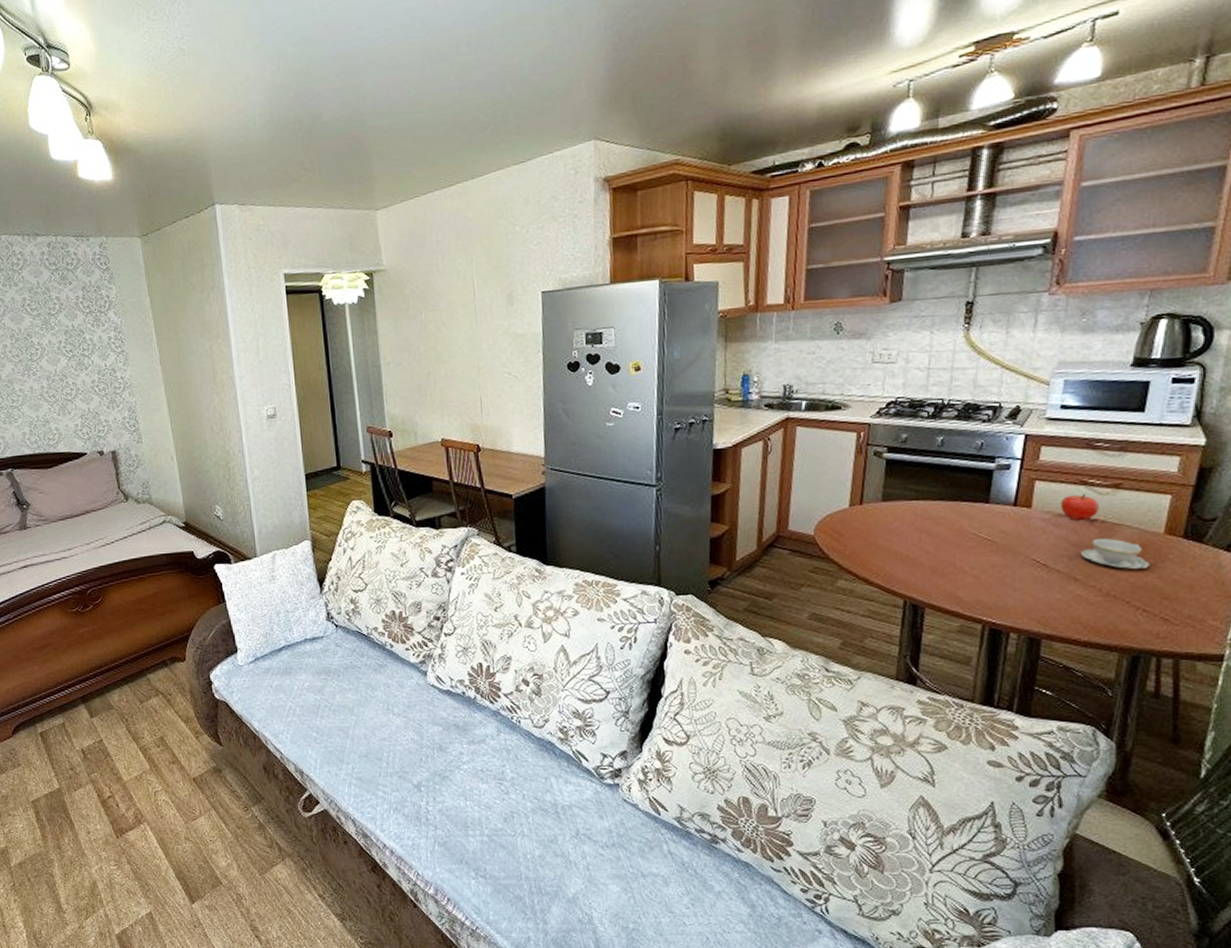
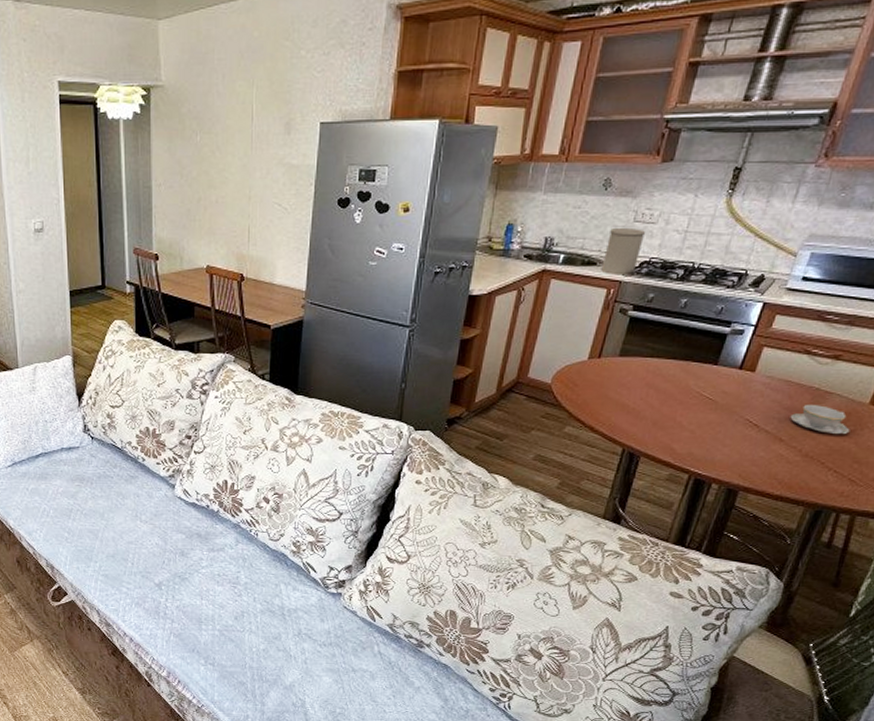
canister: none [847,369,886,418] -> present [601,227,645,276]
fruit: present [1061,495,1099,522] -> none [781,363,817,388]

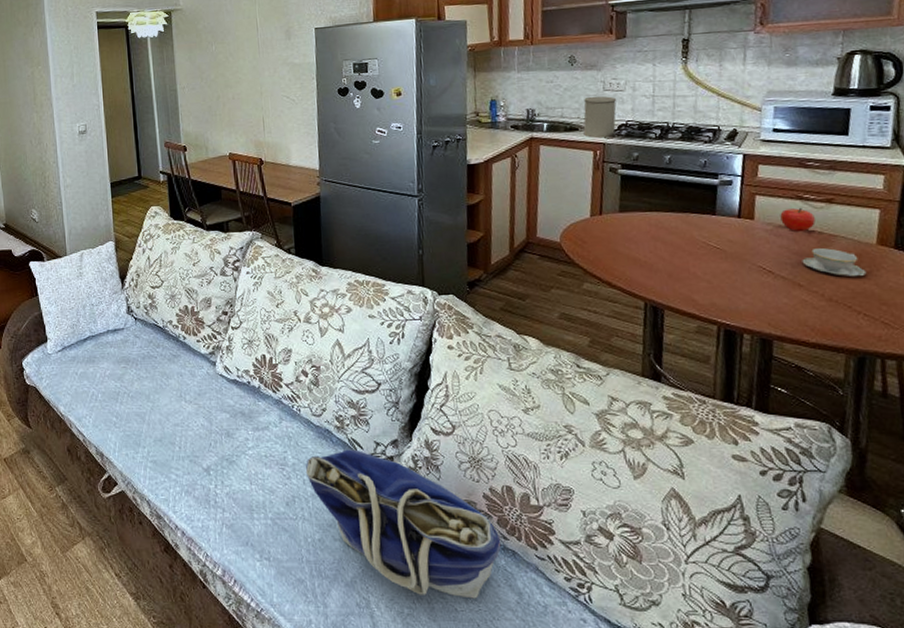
tote bag: none [257,572,437,703] -> present [305,449,501,599]
fruit: none [781,363,817,388] -> present [780,208,815,233]

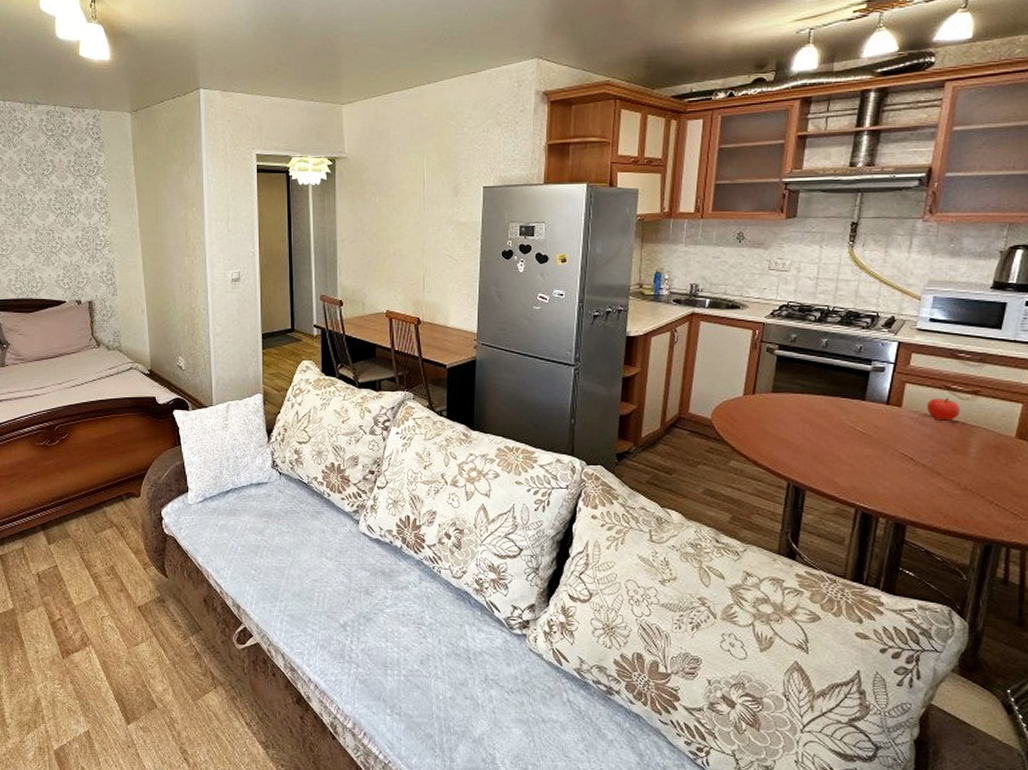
tote bag: present [305,449,501,599] -> none [441,612,627,759]
canister: present [583,96,616,139] -> none [745,275,780,318]
teacup: present [802,248,867,277] -> none [943,439,1003,468]

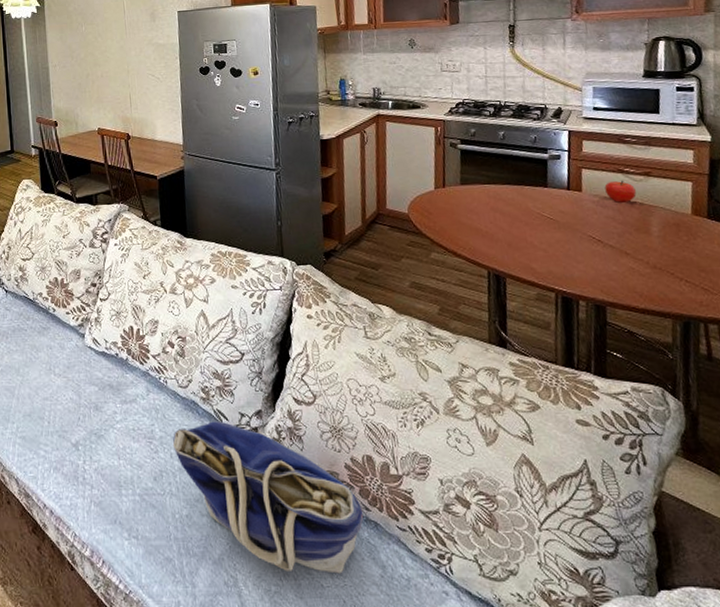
tote bag: none [441,612,627,759] -> present [172,421,363,574]

